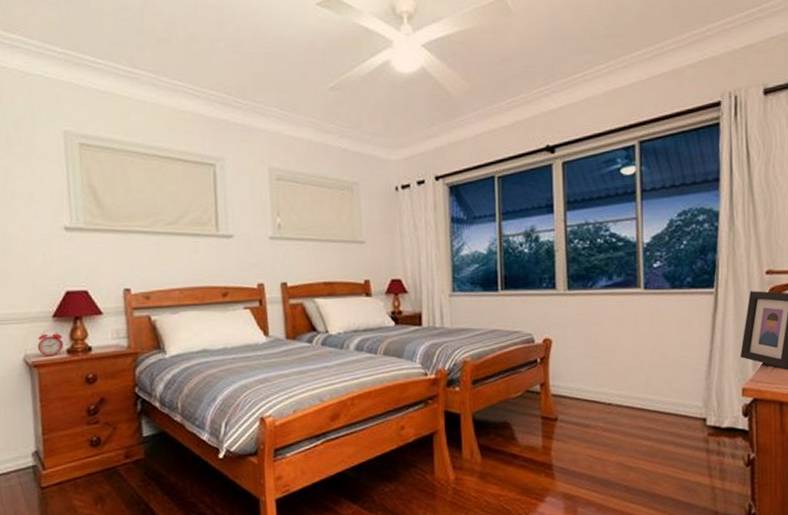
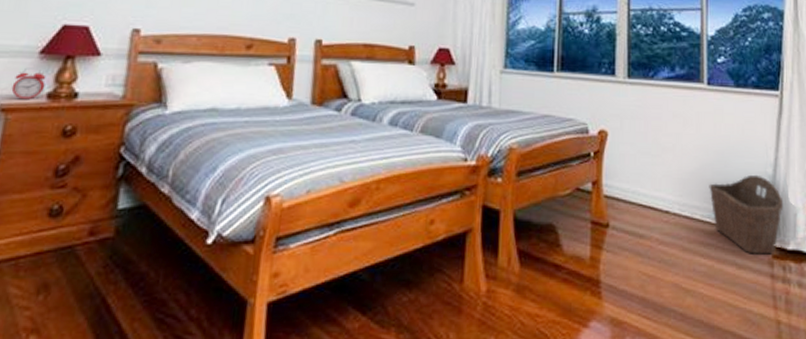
wicker basket: none [648,365,718,434] -> present [709,174,784,254]

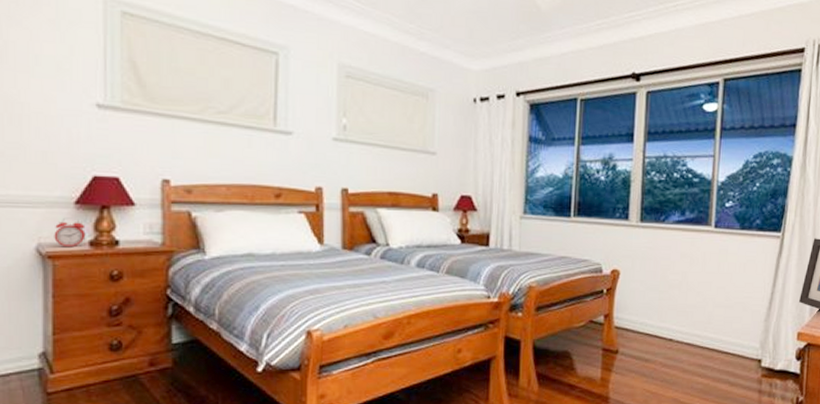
wicker basket: present [709,174,784,254] -> none [709,307,776,374]

